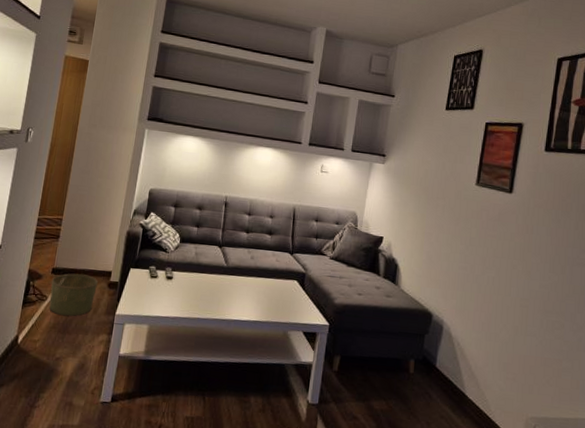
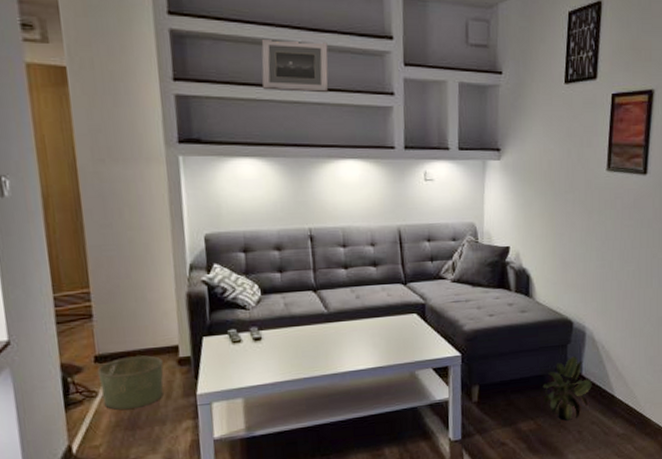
picture frame: none [213,55,265,97] -> present [261,38,329,93]
potted plant: none [398,347,445,409] -> present [542,356,592,421]

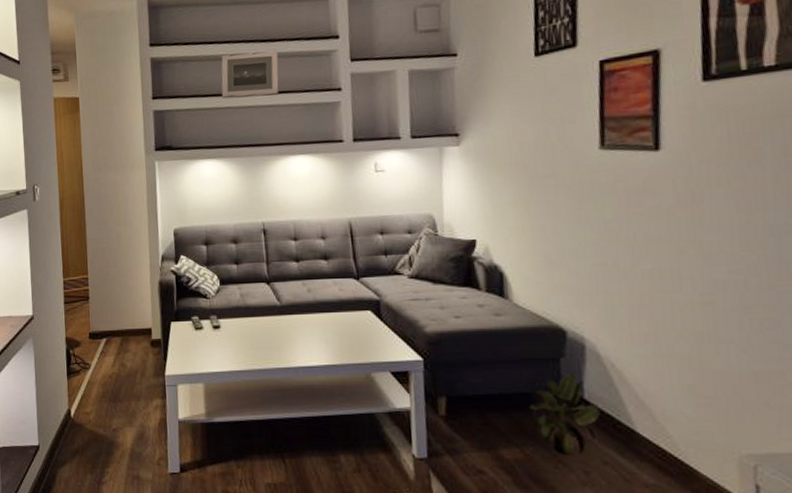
basket: present [97,355,164,410] -> none [90,335,140,383]

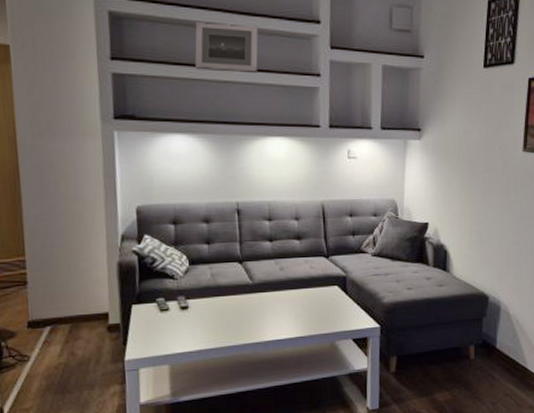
potted plant: present [529,373,600,454] -> none [458,329,506,392]

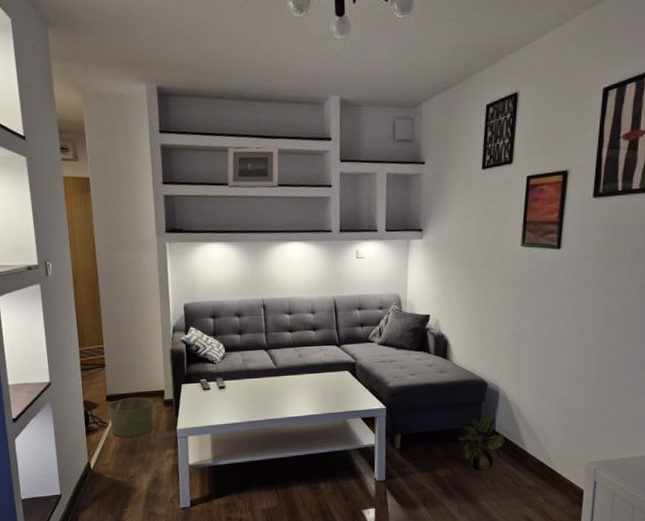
basket: none [29,322,94,375] -> present [107,397,154,438]
potted plant: none [458,329,506,392] -> present [458,413,505,470]

